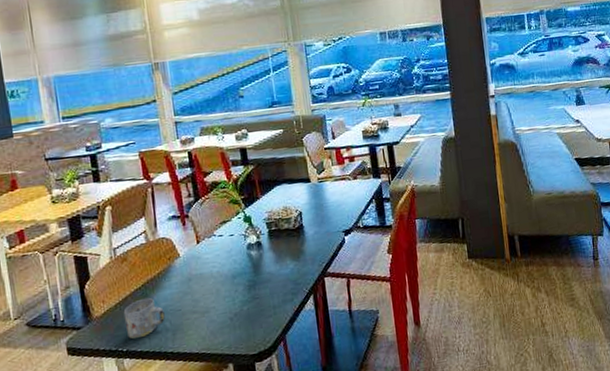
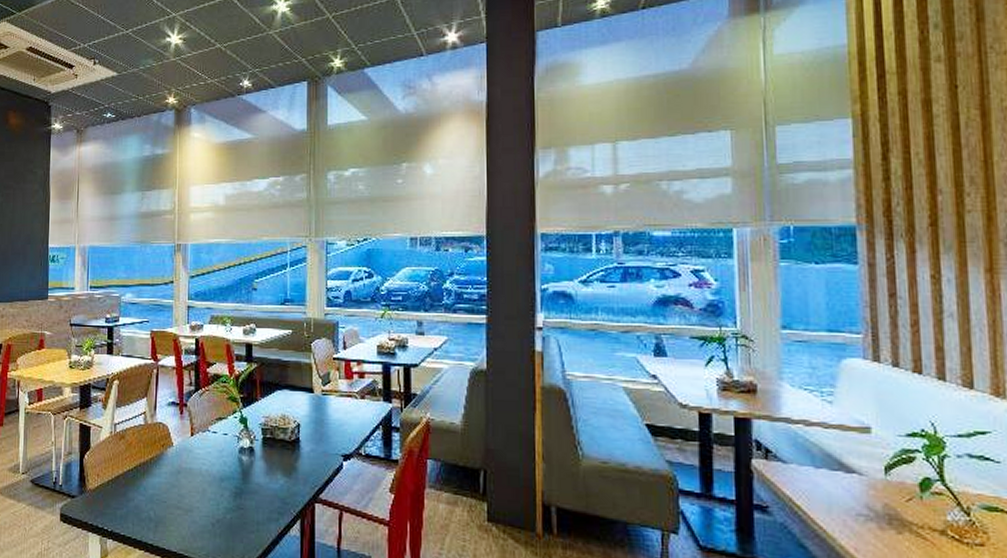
mug: present [123,297,165,340] -> none [113,481,151,522]

